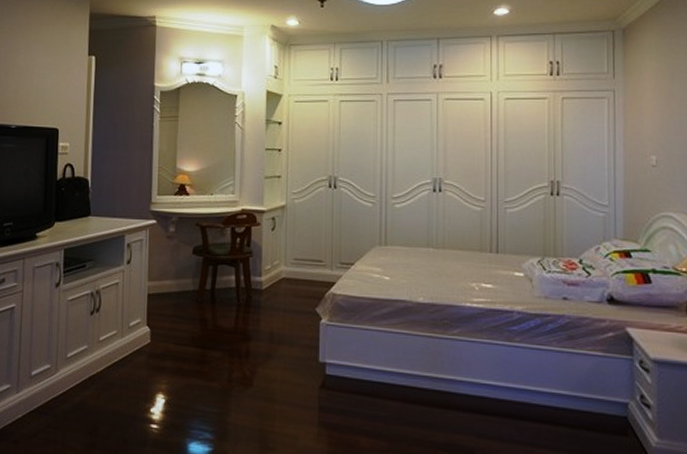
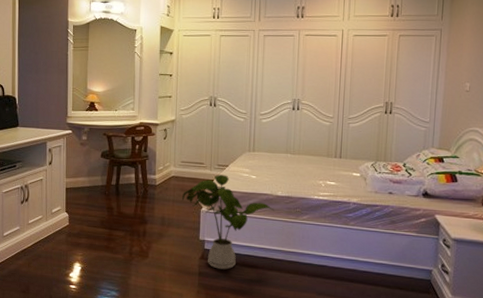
house plant: none [295,275,416,403] -> present [181,174,275,270]

